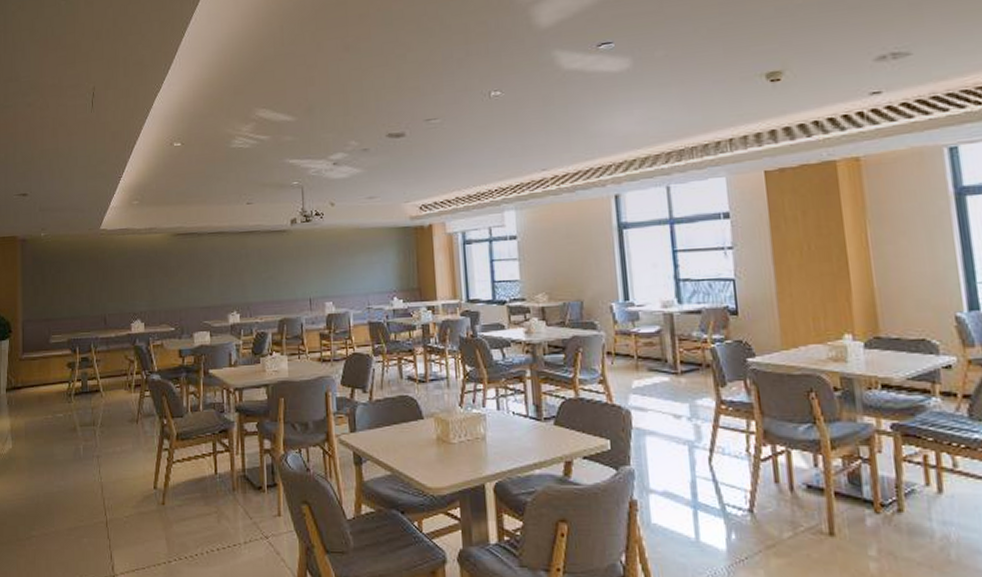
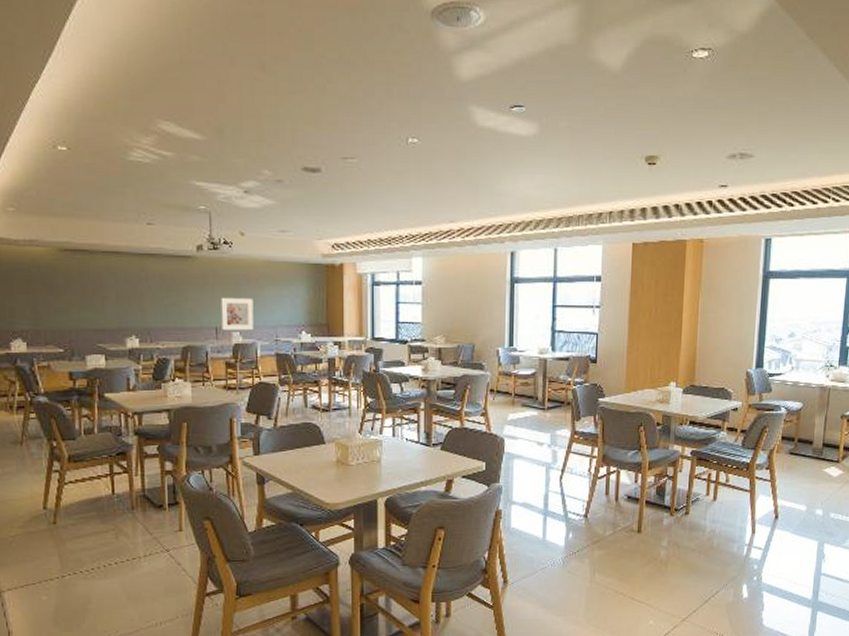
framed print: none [314,266,346,301] -> present [221,297,254,331]

